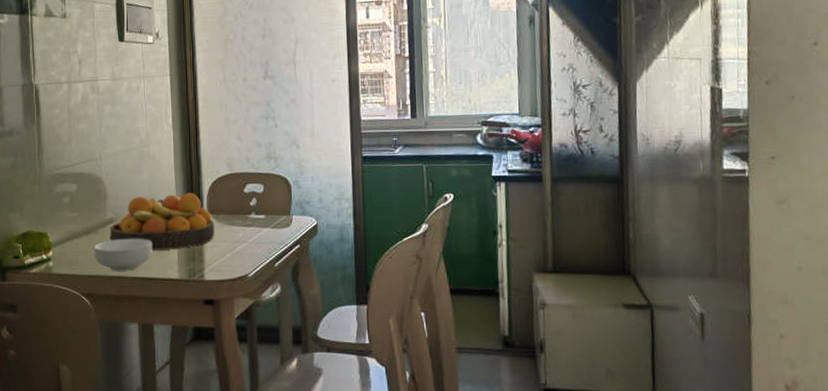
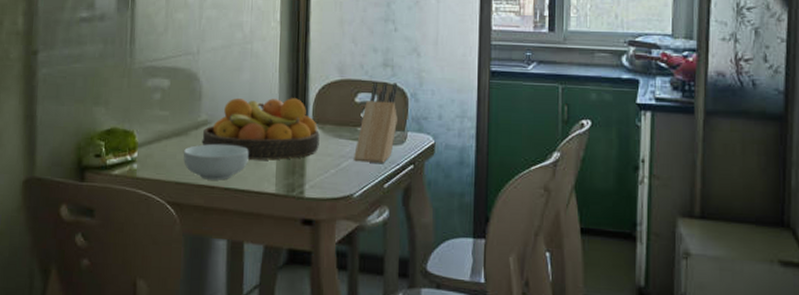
knife block: none [246,173,283,245] -> present [354,82,398,163]

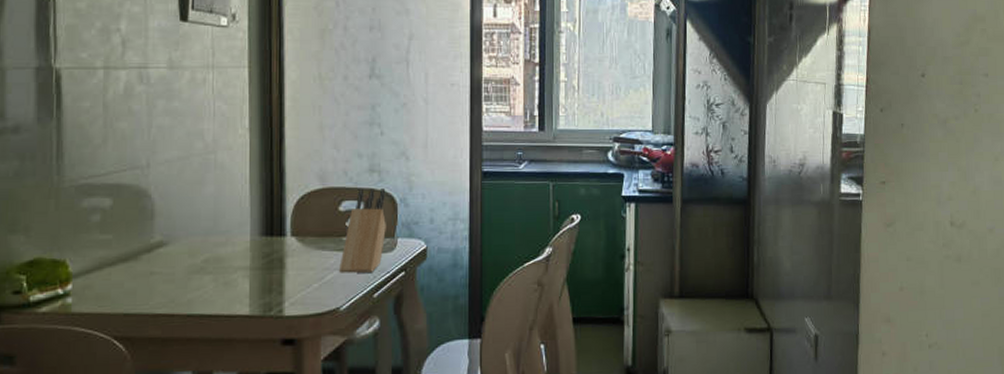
cereal bowl: present [184,143,249,180] -> none [134,266,216,308]
fruit bowl: present [202,98,320,161] -> none [156,210,300,281]

